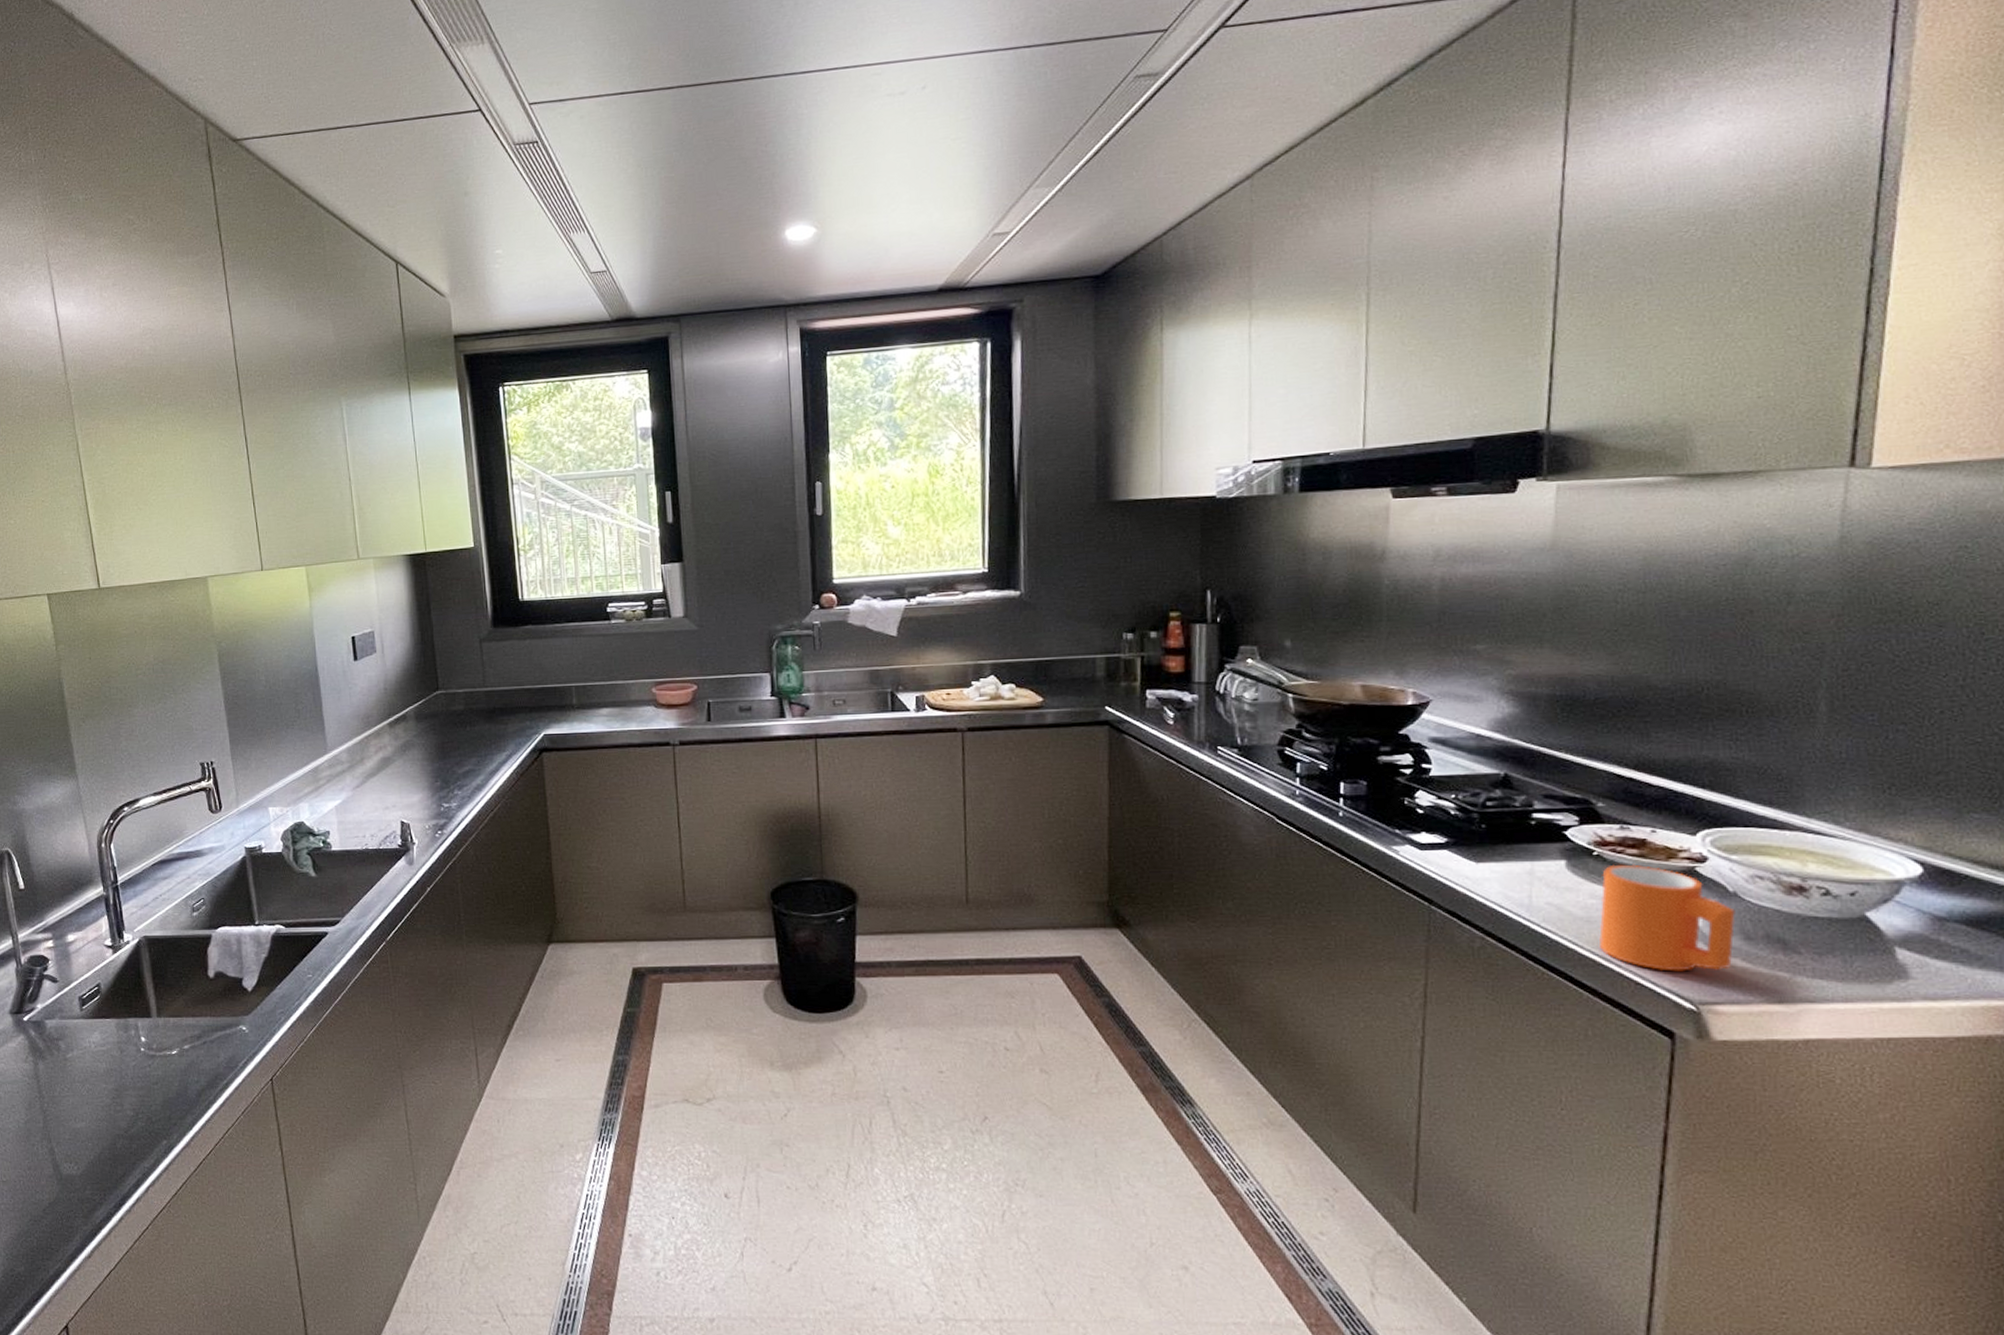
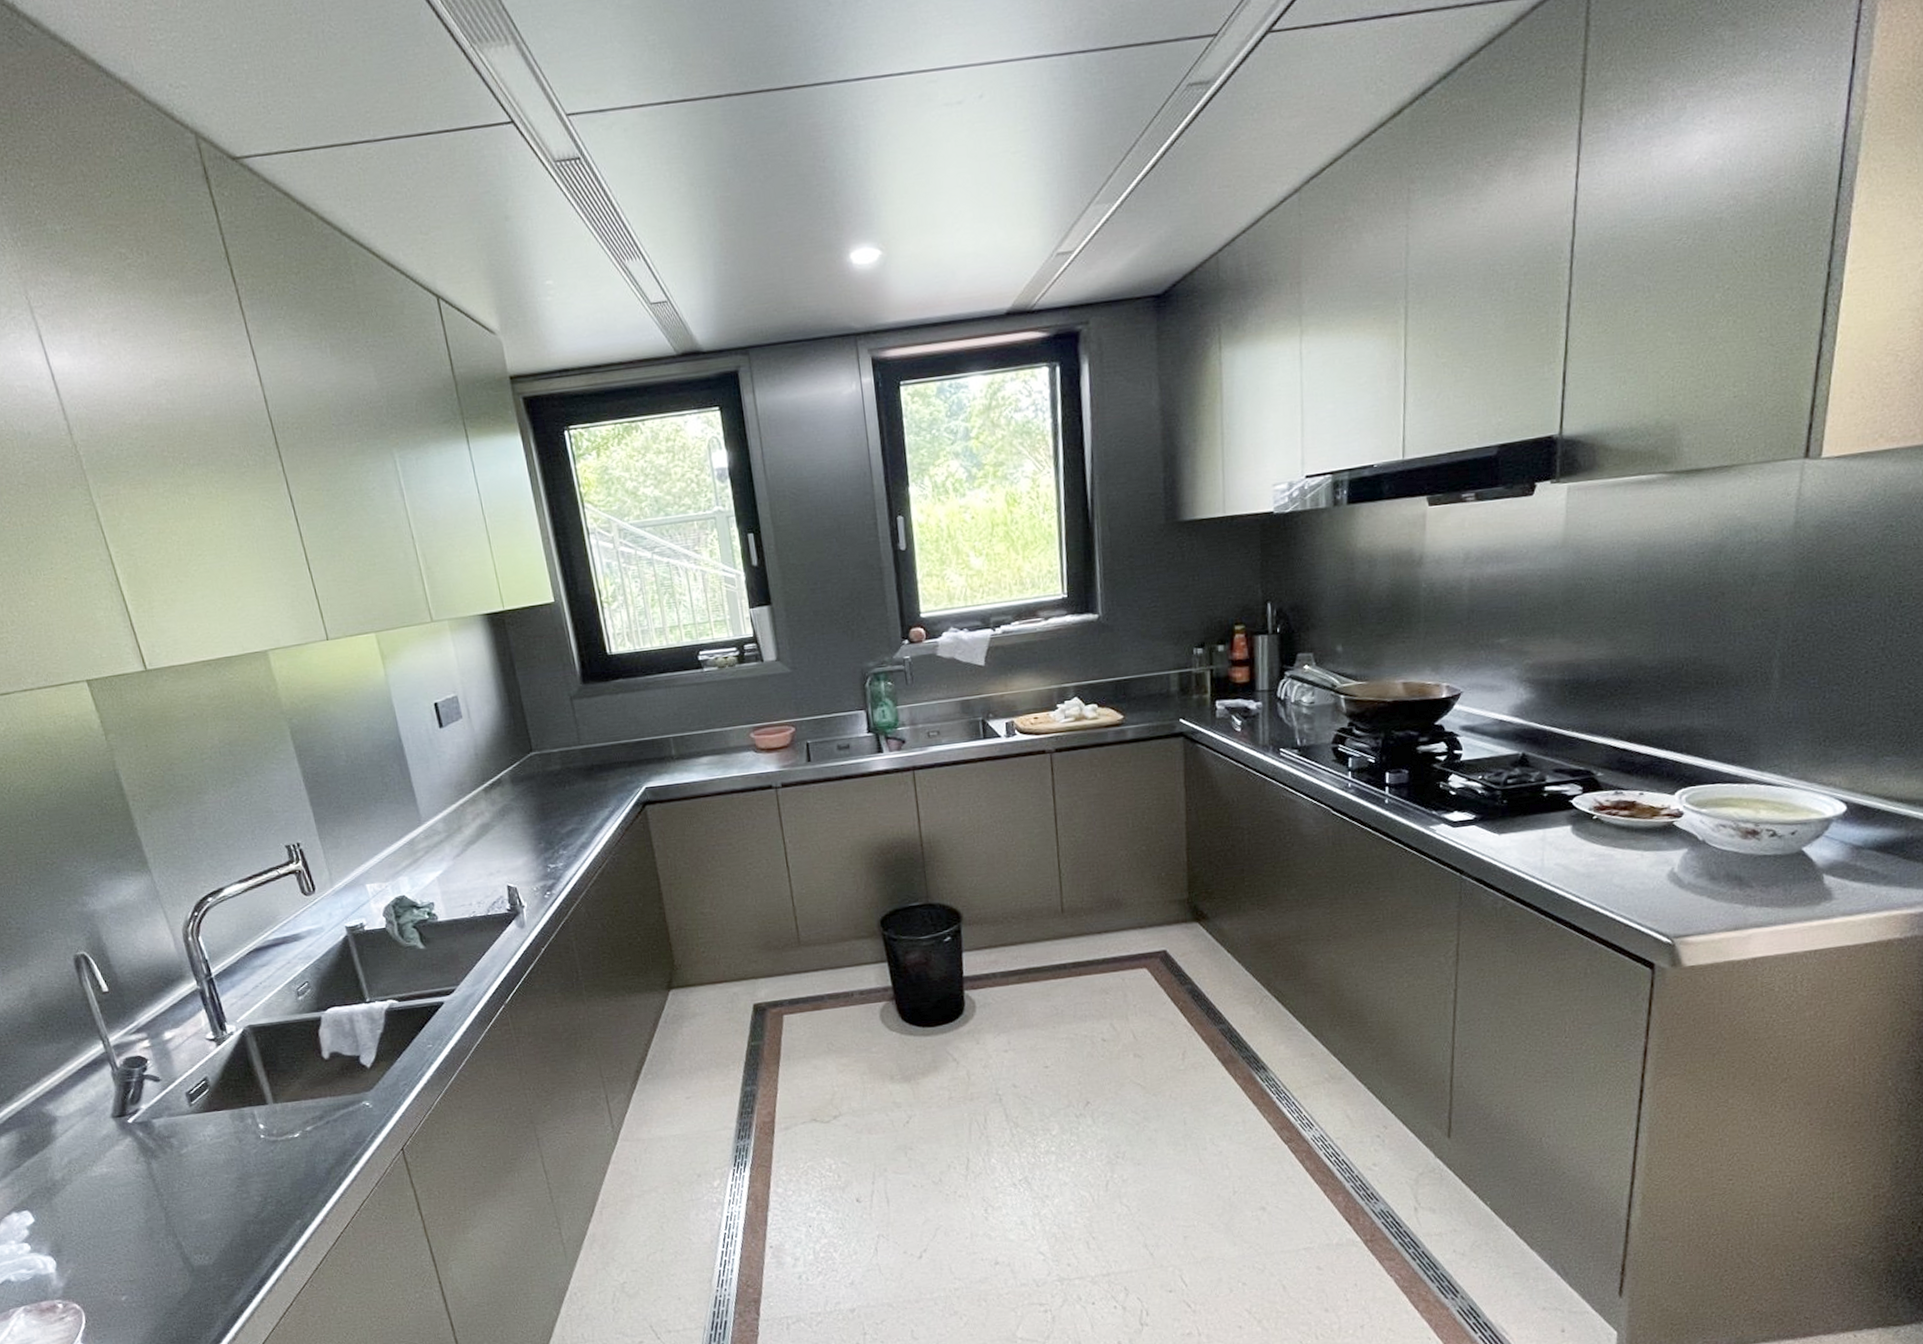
mug: present [1599,864,1736,972] -> none [1597,824,1704,913]

